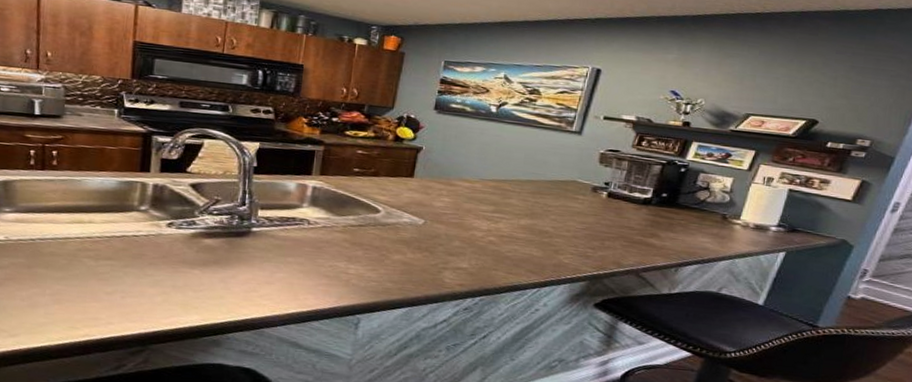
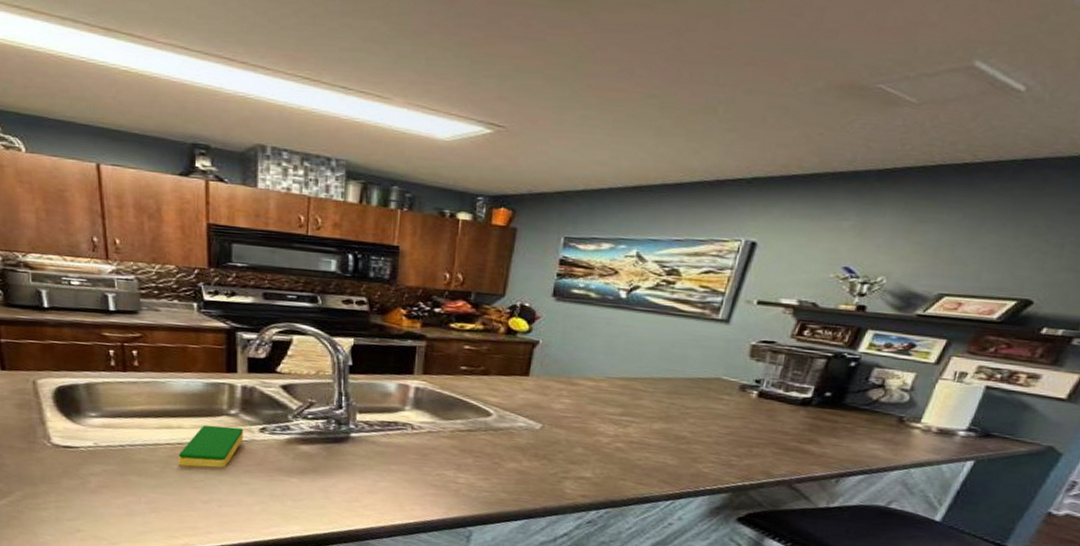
dish sponge: none [86,220,152,260] -> present [178,425,244,468]

